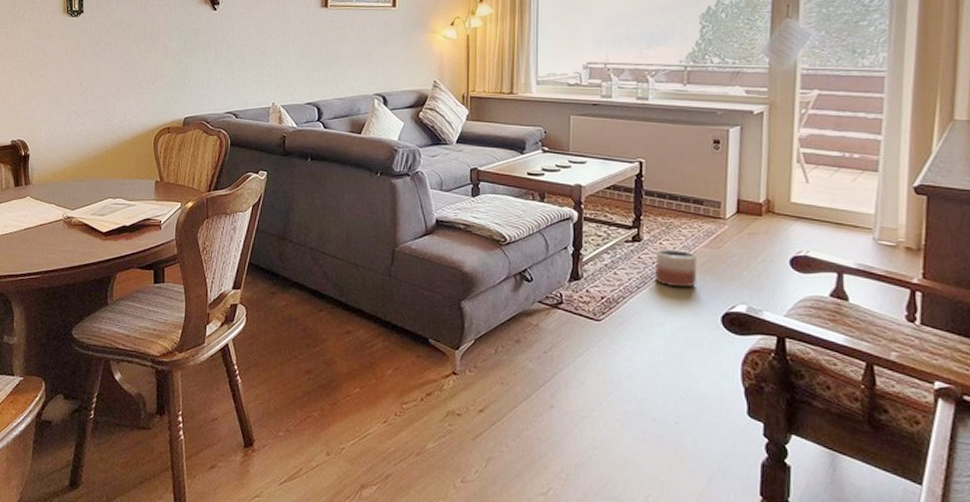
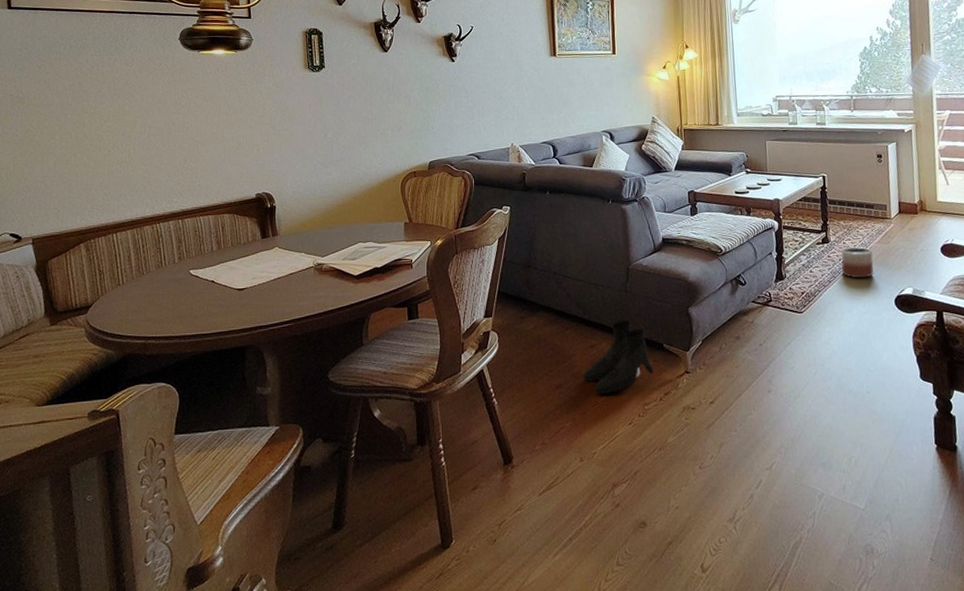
boots: none [335,307,416,387] -> present [583,319,654,395]

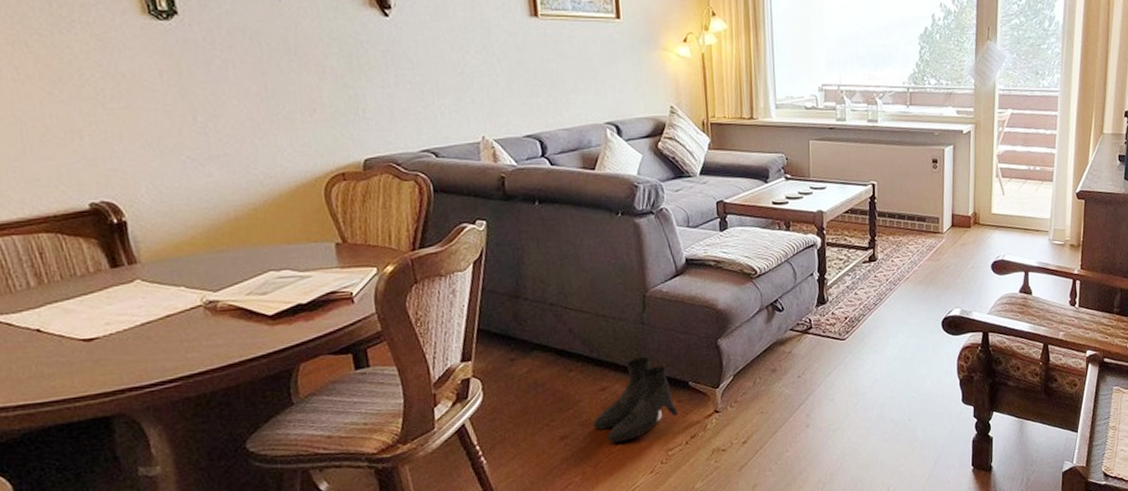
planter: present [840,246,874,279] -> none [888,265,922,301]

